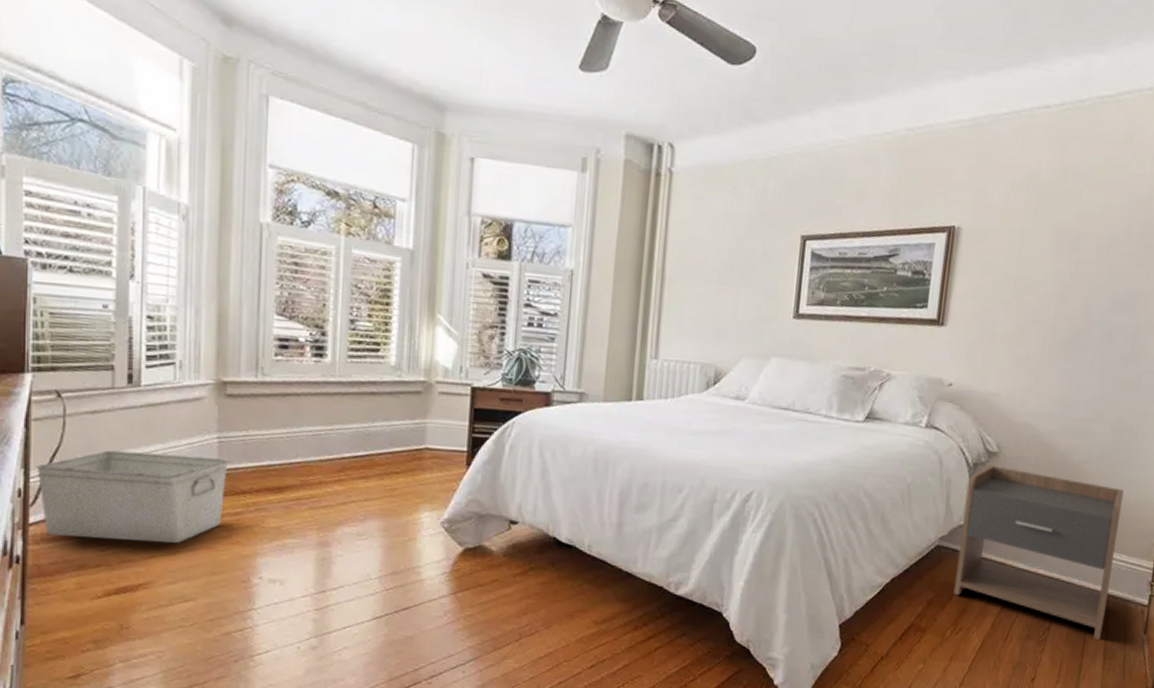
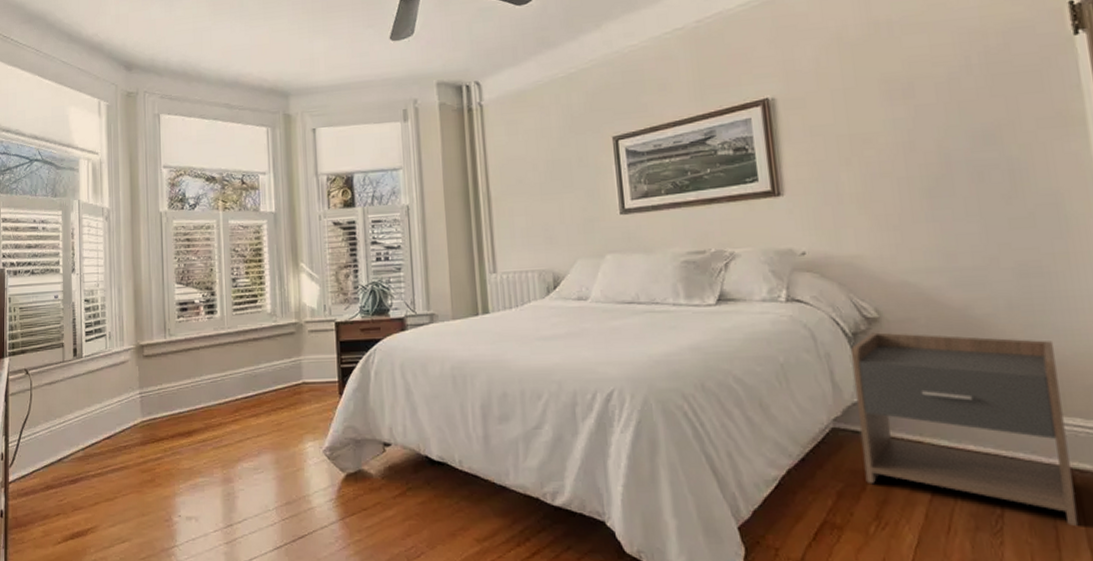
storage bin: present [36,450,229,544] -> none [13,411,149,491]

